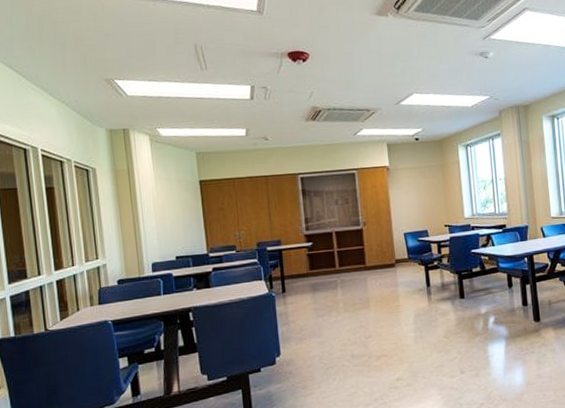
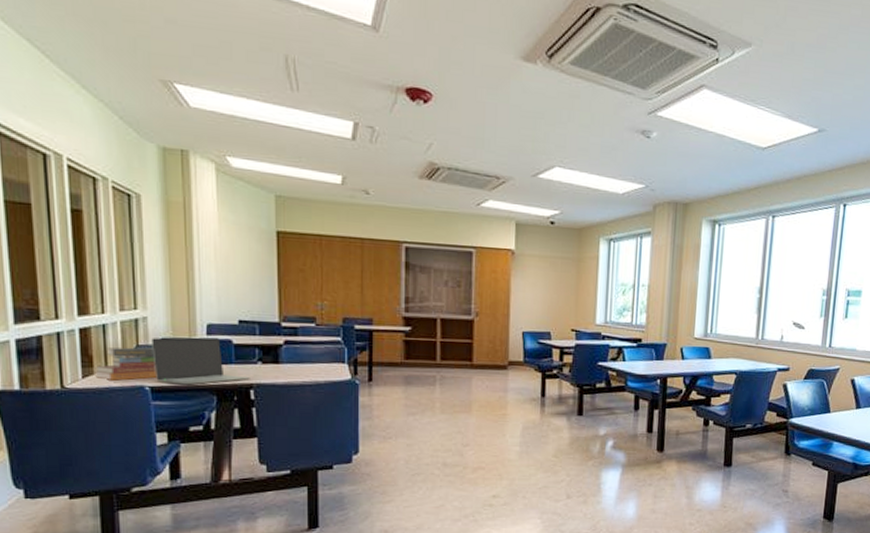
books: none [70,289,117,320] -> present [95,347,158,381]
laptop: none [111,273,189,316] -> present [151,337,250,385]

